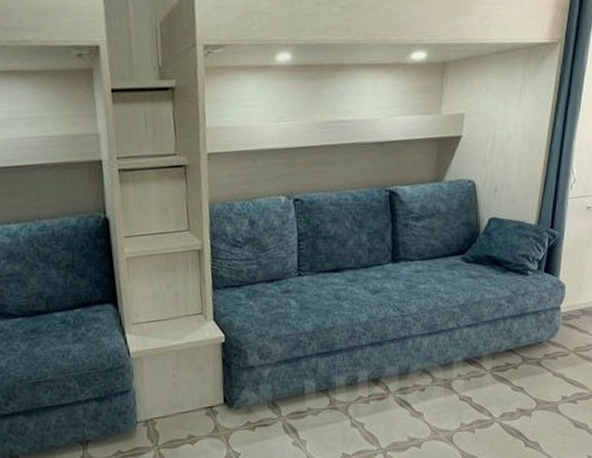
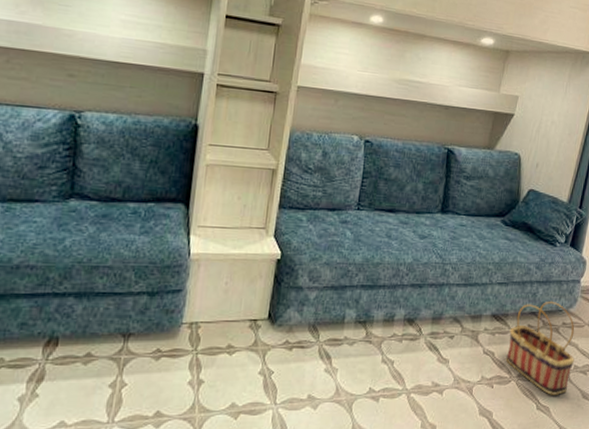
basket: none [485,334,563,430] -> present [505,301,575,395]

